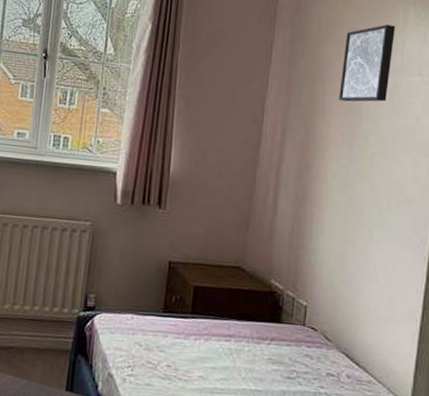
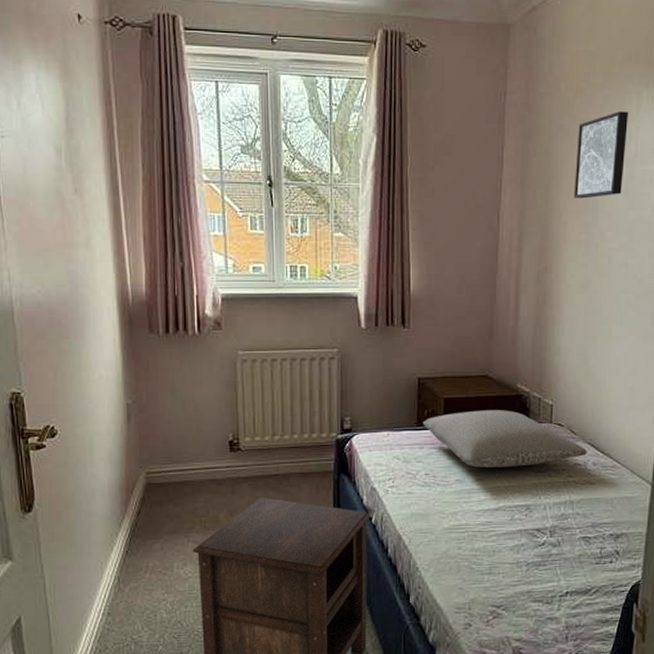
pillow: none [169,302,341,370] -> present [423,410,587,468]

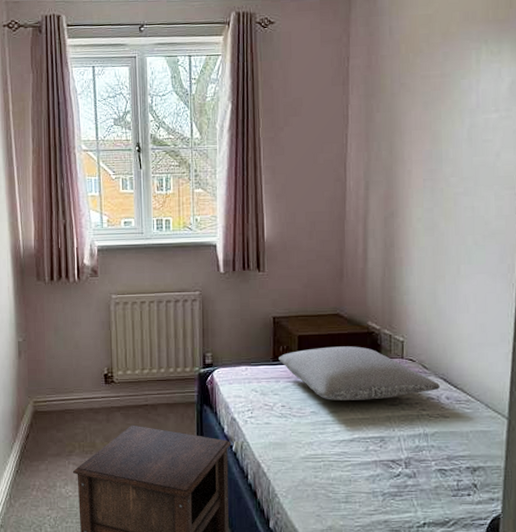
wall art: present [573,111,629,199] -> none [417,66,469,149]

